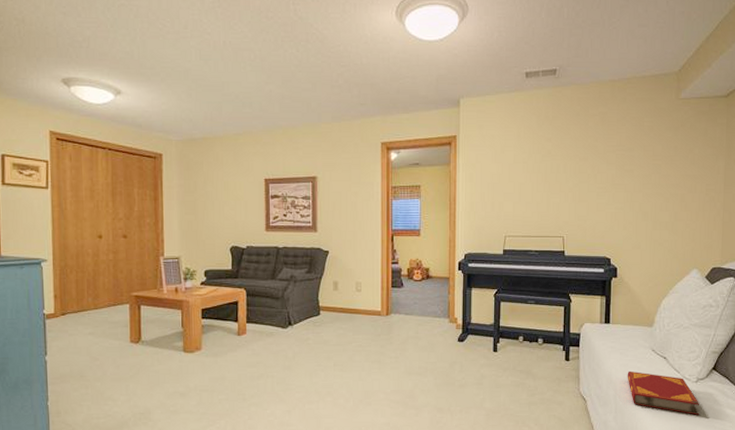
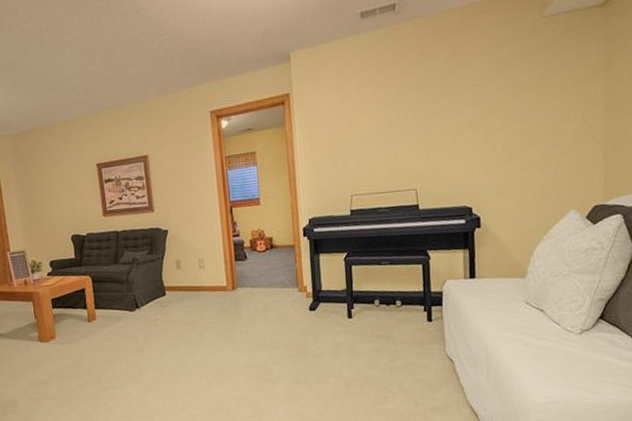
hardback book: present [627,371,700,415] -> none [498,327,586,370]

